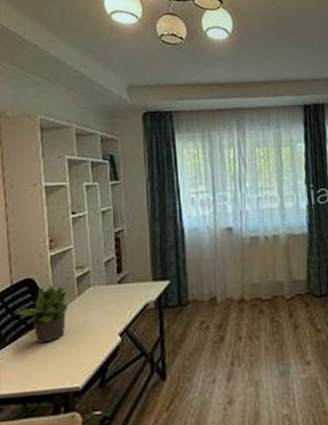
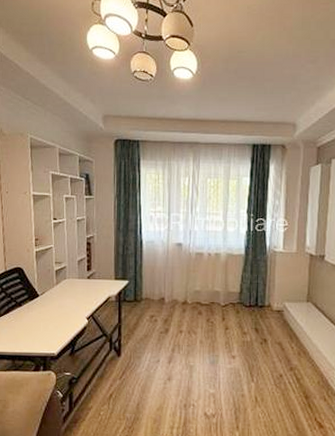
potted plant: present [15,284,69,344] -> none [8,273,49,318]

